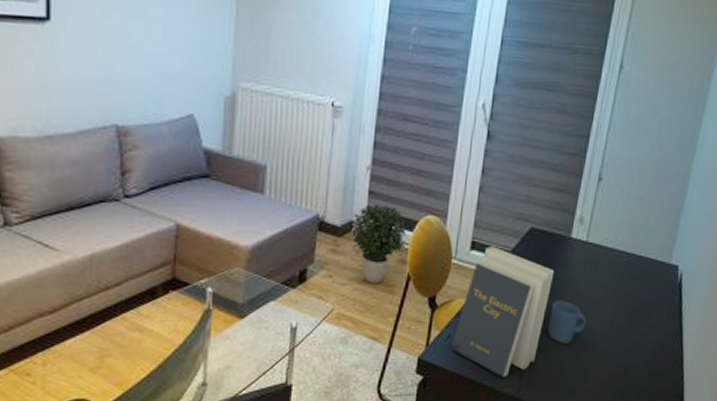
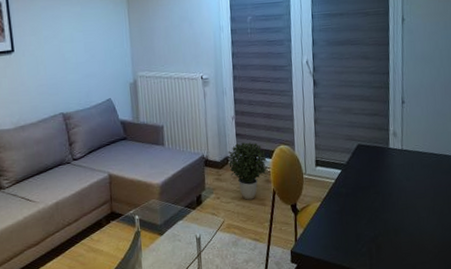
books: present [450,246,554,378] -> none [313,162,382,259]
mug: present [548,299,587,343] -> none [384,195,414,228]

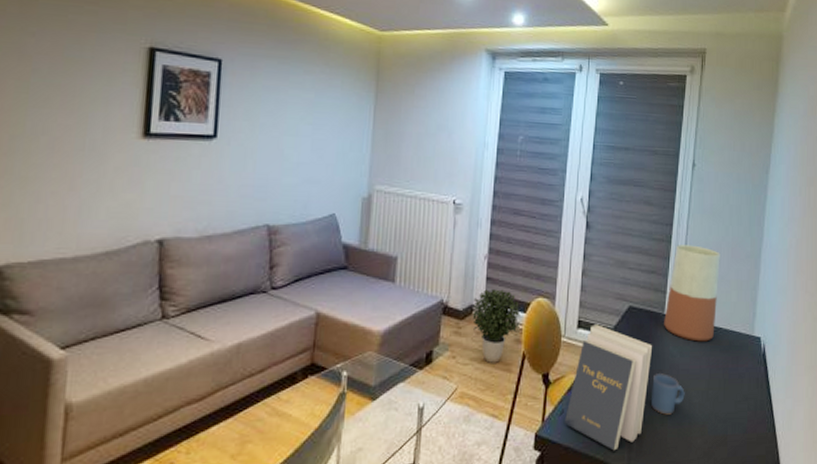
books: none [313,162,382,259] -> present [564,324,652,451]
mug: none [384,195,414,228] -> present [651,372,685,415]
vase: none [389,88,436,168] -> present [664,245,720,342]

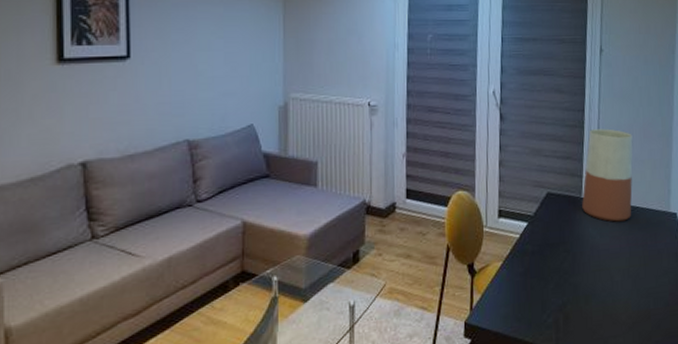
potted plant: present [472,289,520,364] -> none [395,185,442,259]
books: present [564,324,652,451] -> none [491,212,572,333]
mug: present [651,372,685,415] -> none [574,254,607,295]

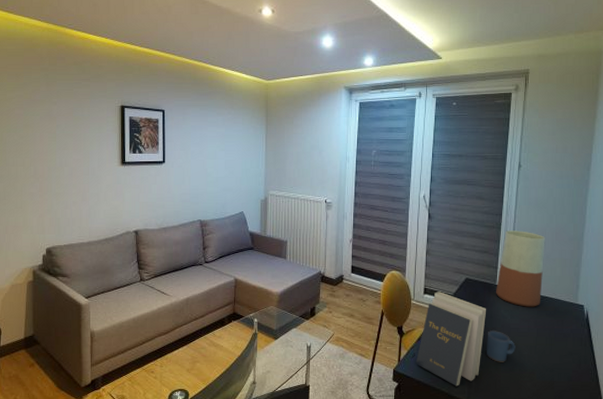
books: none [491,212,572,333] -> present [415,291,486,386]
mug: none [574,254,607,295] -> present [487,329,516,362]

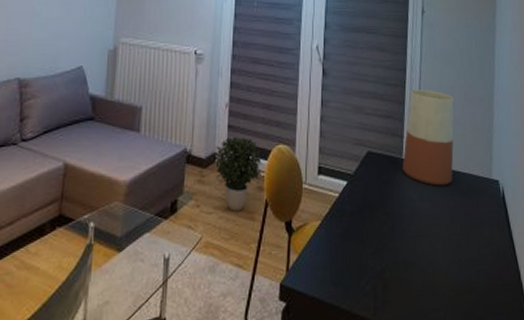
potted plant: none [343,264,379,318] -> present [215,137,262,213]
books: present [415,291,486,386] -> none [308,170,392,300]
mug: present [487,329,516,362] -> none [394,218,427,262]

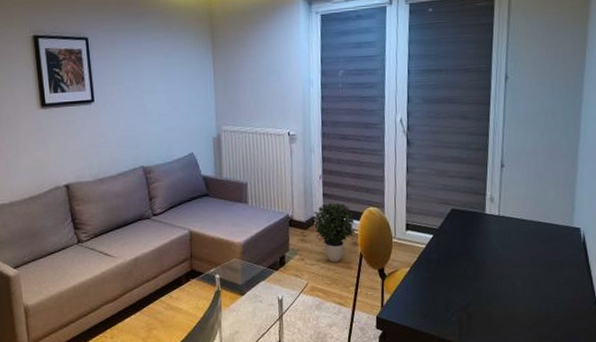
vase: present [402,89,455,186] -> none [485,151,537,236]

